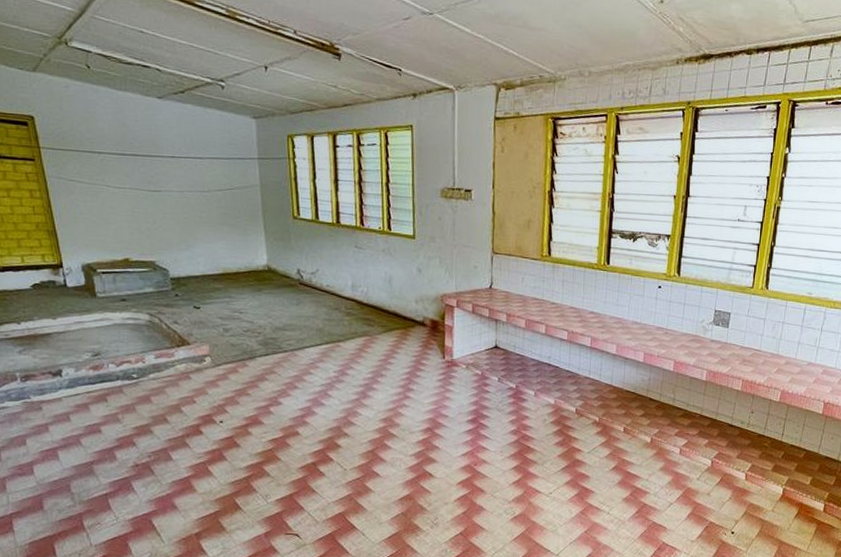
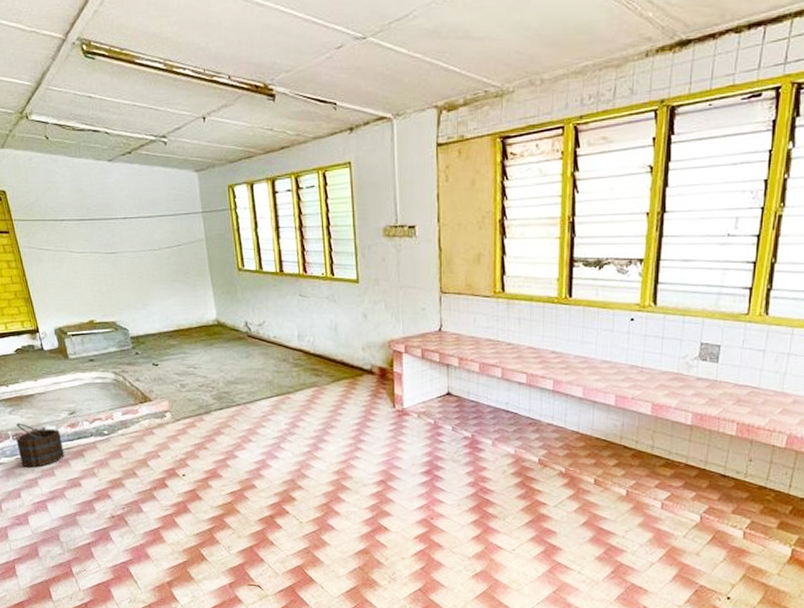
bucket: none [25,363,84,412] -> present [16,423,65,468]

